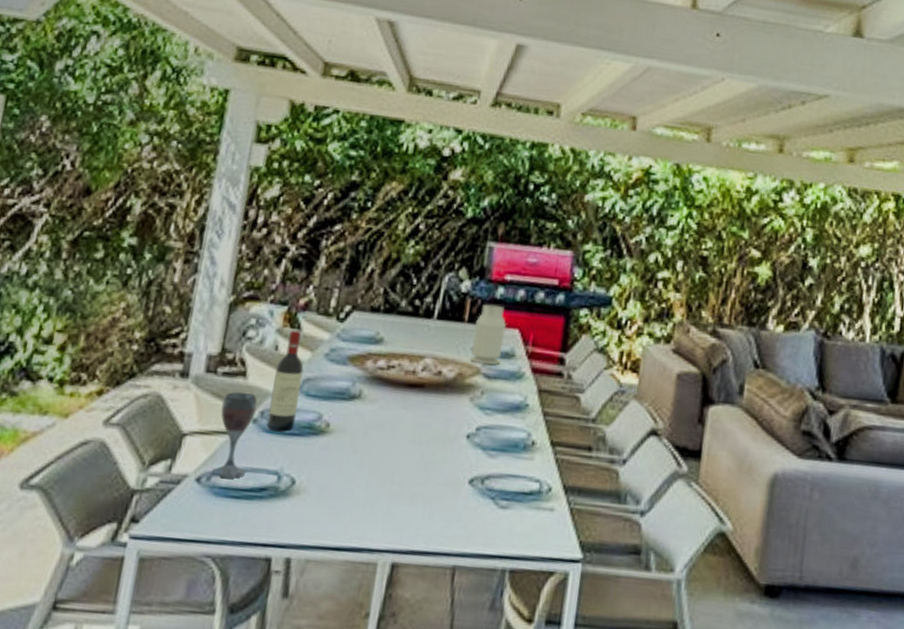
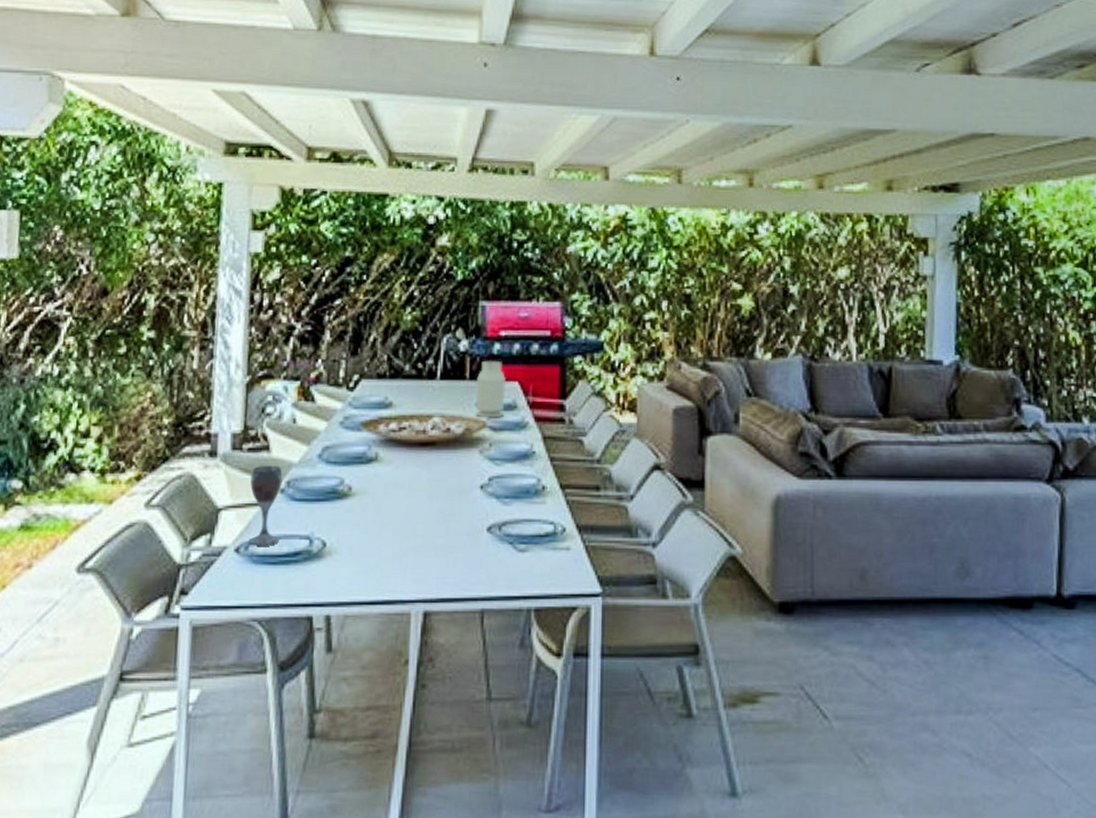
wine bottle: present [266,330,304,432] -> none [294,403,322,499]

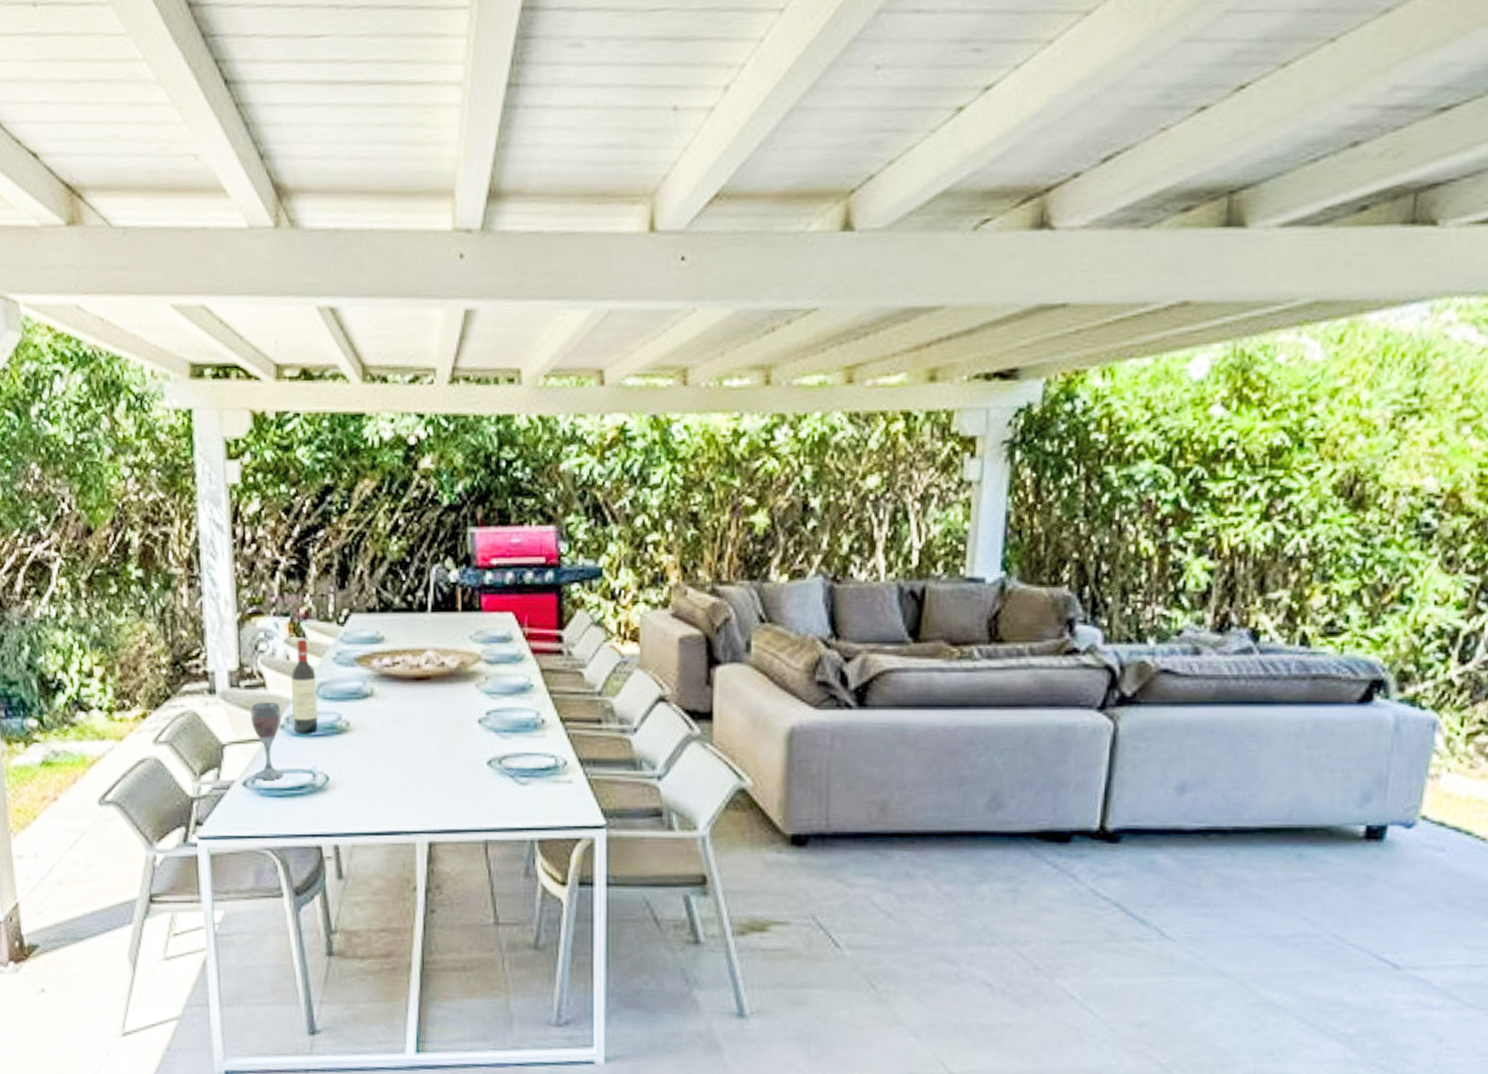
wine bottle: none [294,403,322,499] -> present [291,639,318,734]
water jug: present [475,360,506,418] -> none [468,590,500,651]

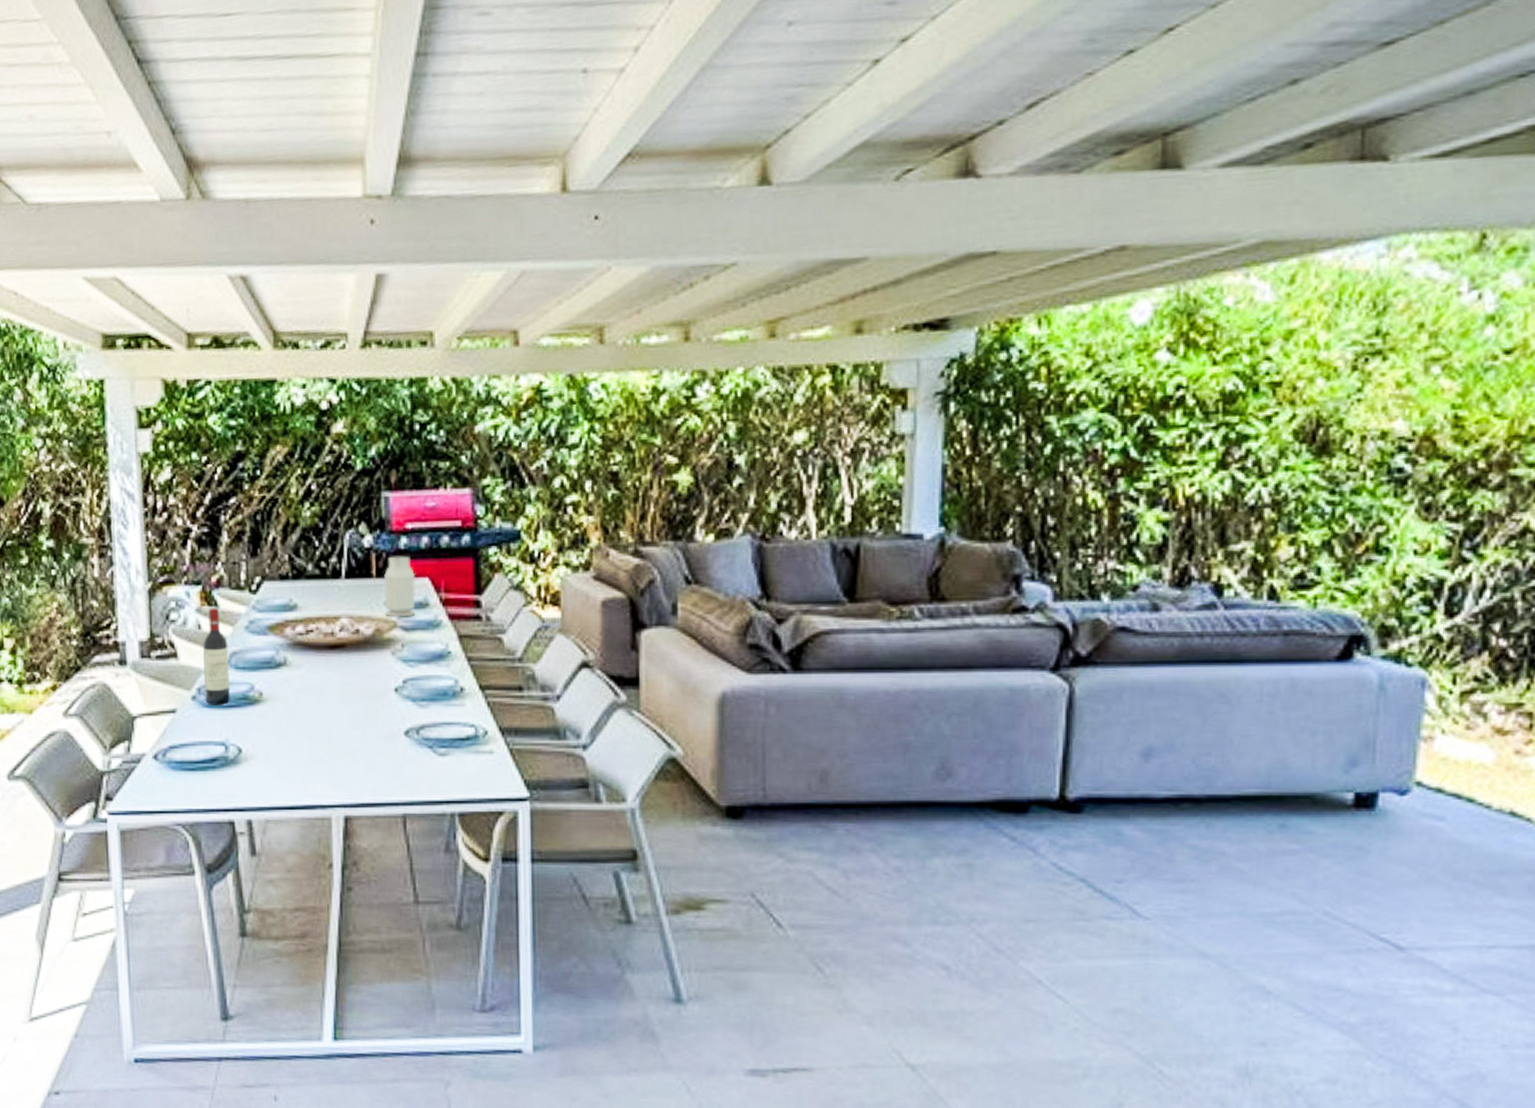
cup: present [250,701,284,780] -> none [161,672,195,753]
water jug: none [468,590,500,651] -> present [383,555,416,618]

